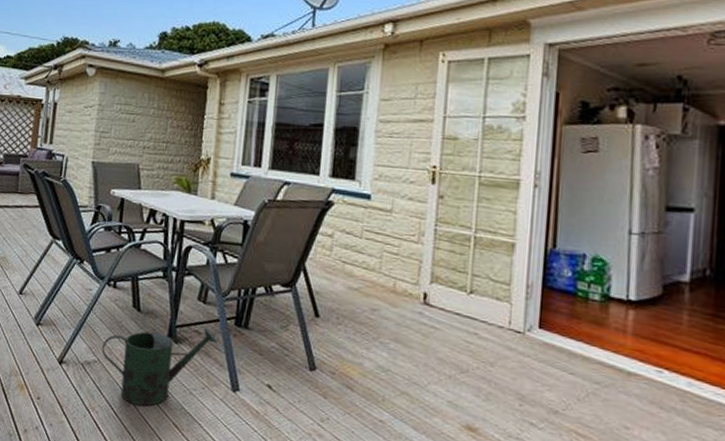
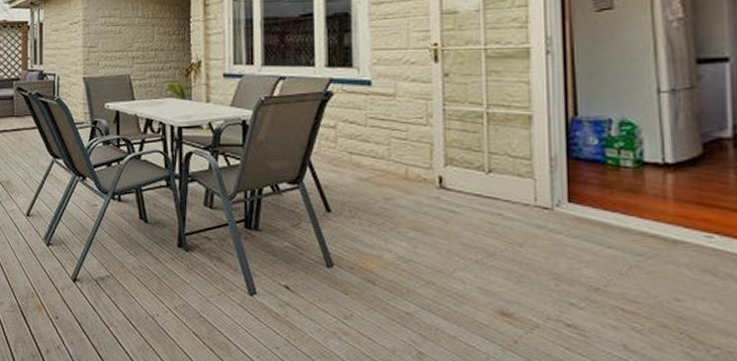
watering can: present [102,327,218,407] -> none [114,232,229,318]

